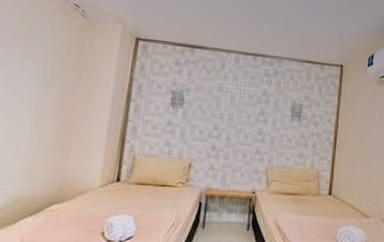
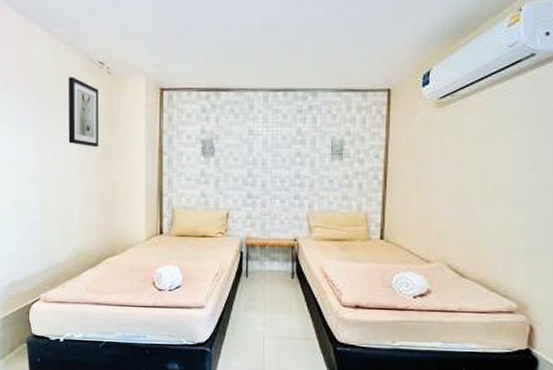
wall art: none [26,13,70,88] -> present [68,77,99,148]

